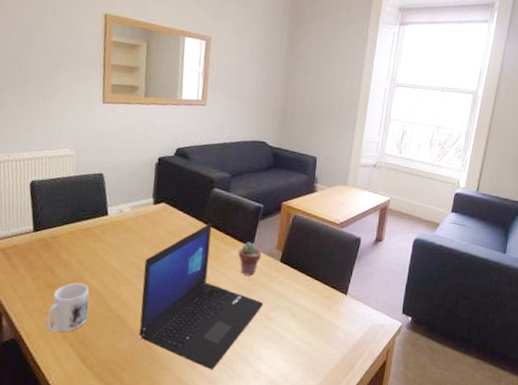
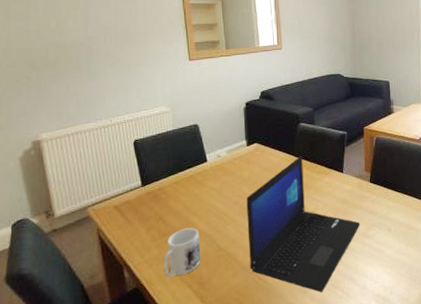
potted succulent: present [238,242,262,276] -> none [330,168,352,199]

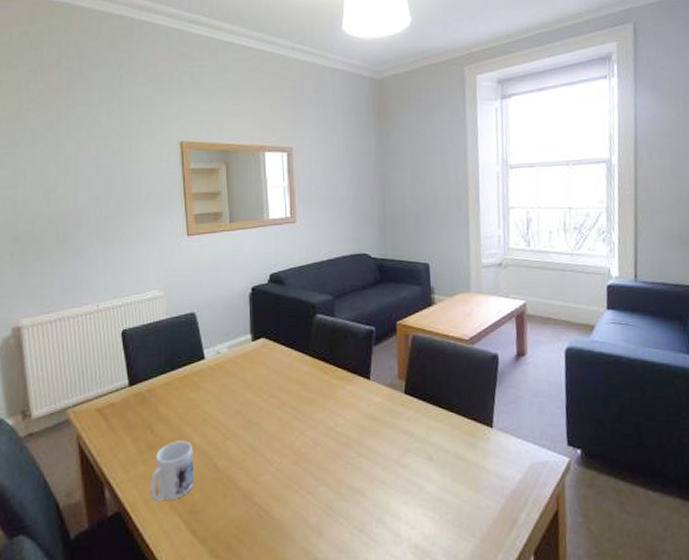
laptop: present [246,156,360,293] -> none [250,356,392,536]

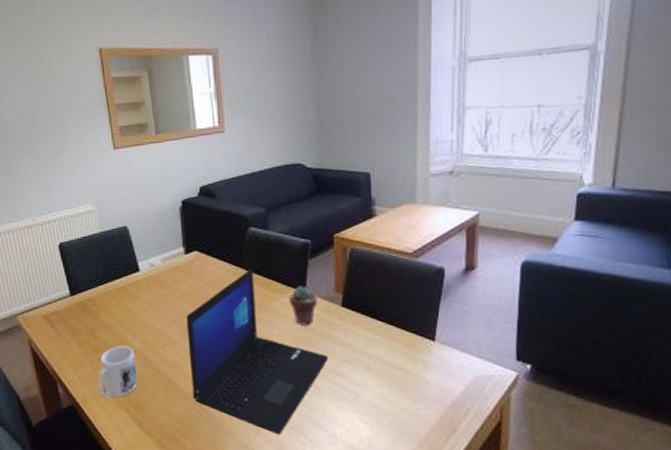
laptop: none [250,356,392,536] -> present [186,269,329,435]
potted succulent: none [354,373,382,414] -> present [289,286,318,325]

